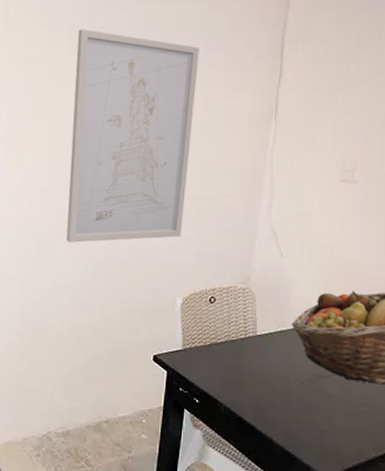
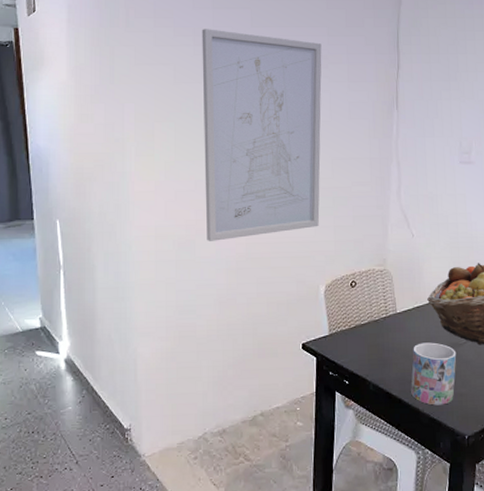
mug: none [265,370,320,439] -> present [411,342,457,405]

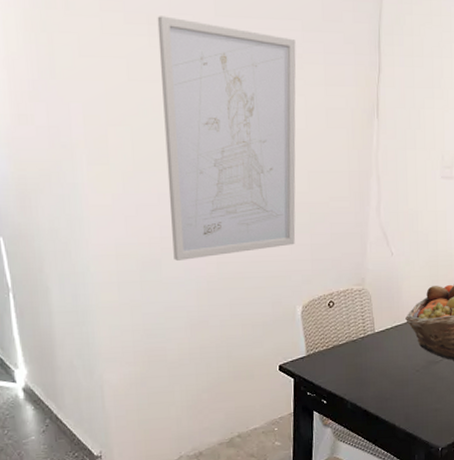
mug: present [411,342,457,405] -> none [388,360,433,421]

